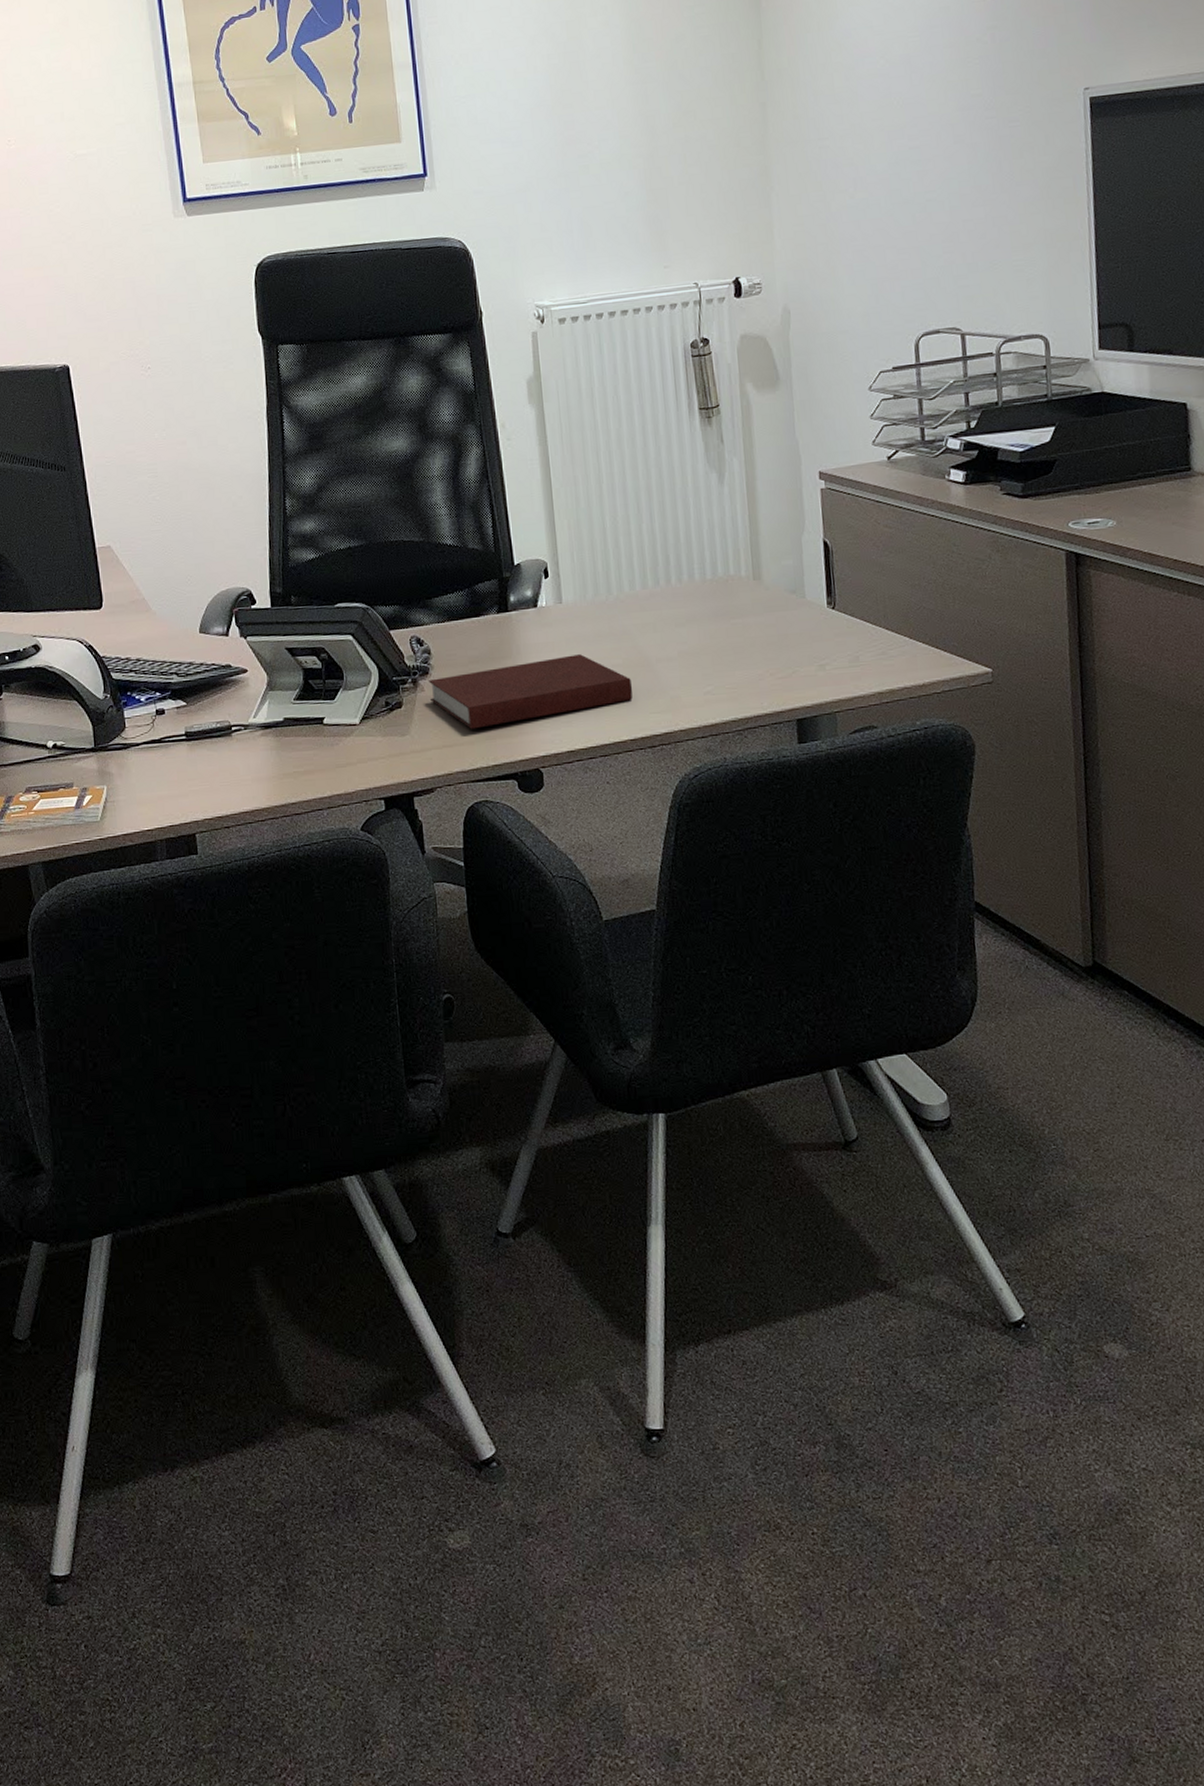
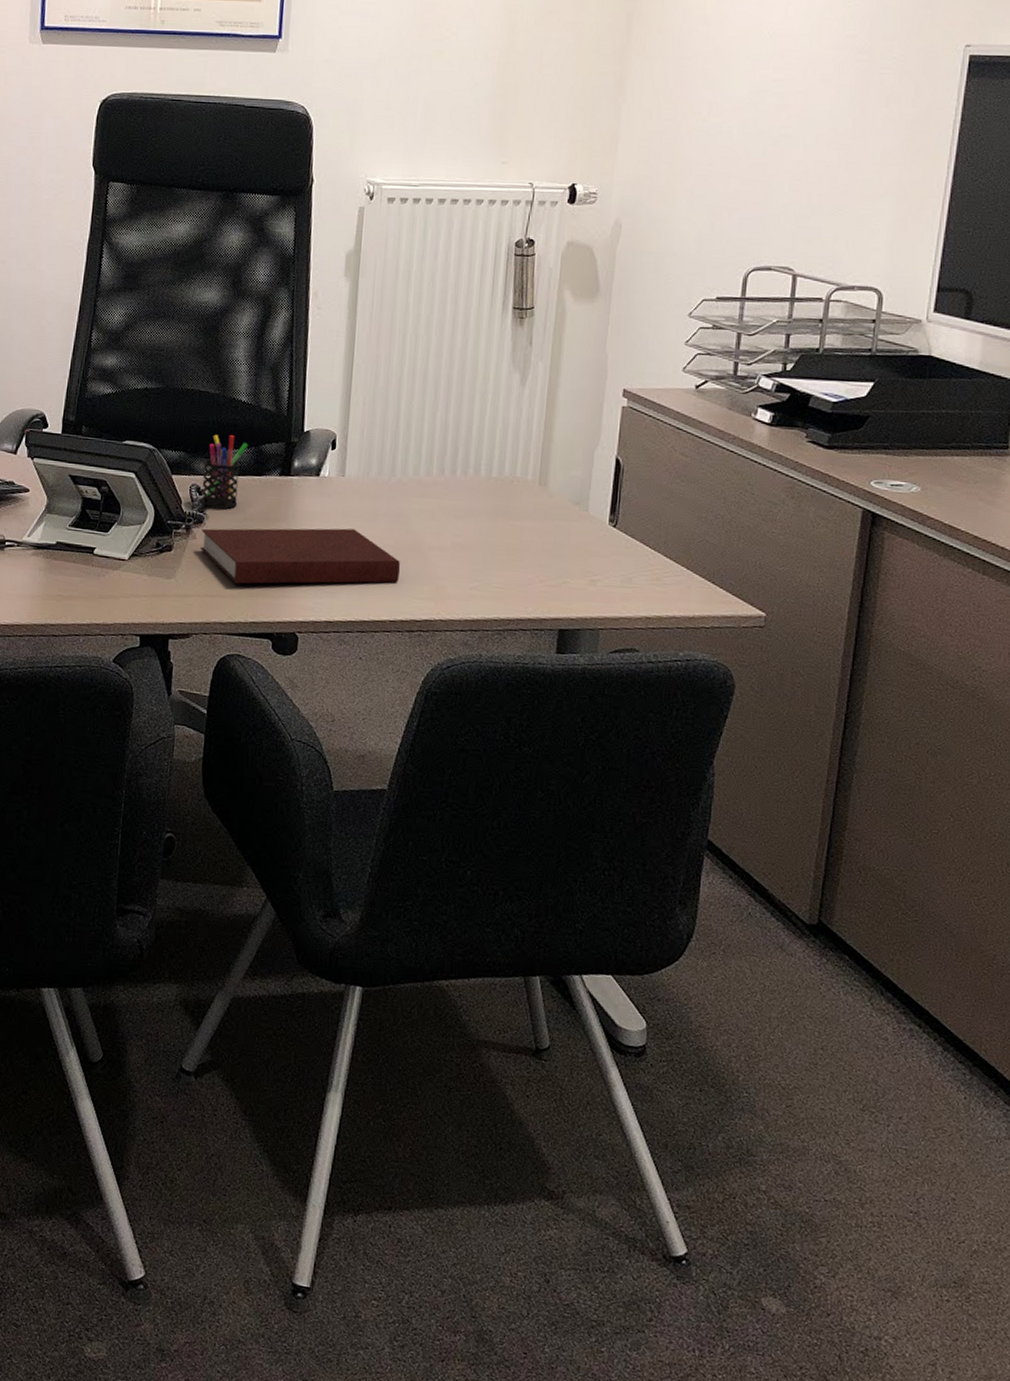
pen holder: none [418,579,461,657] -> present [200,434,248,509]

